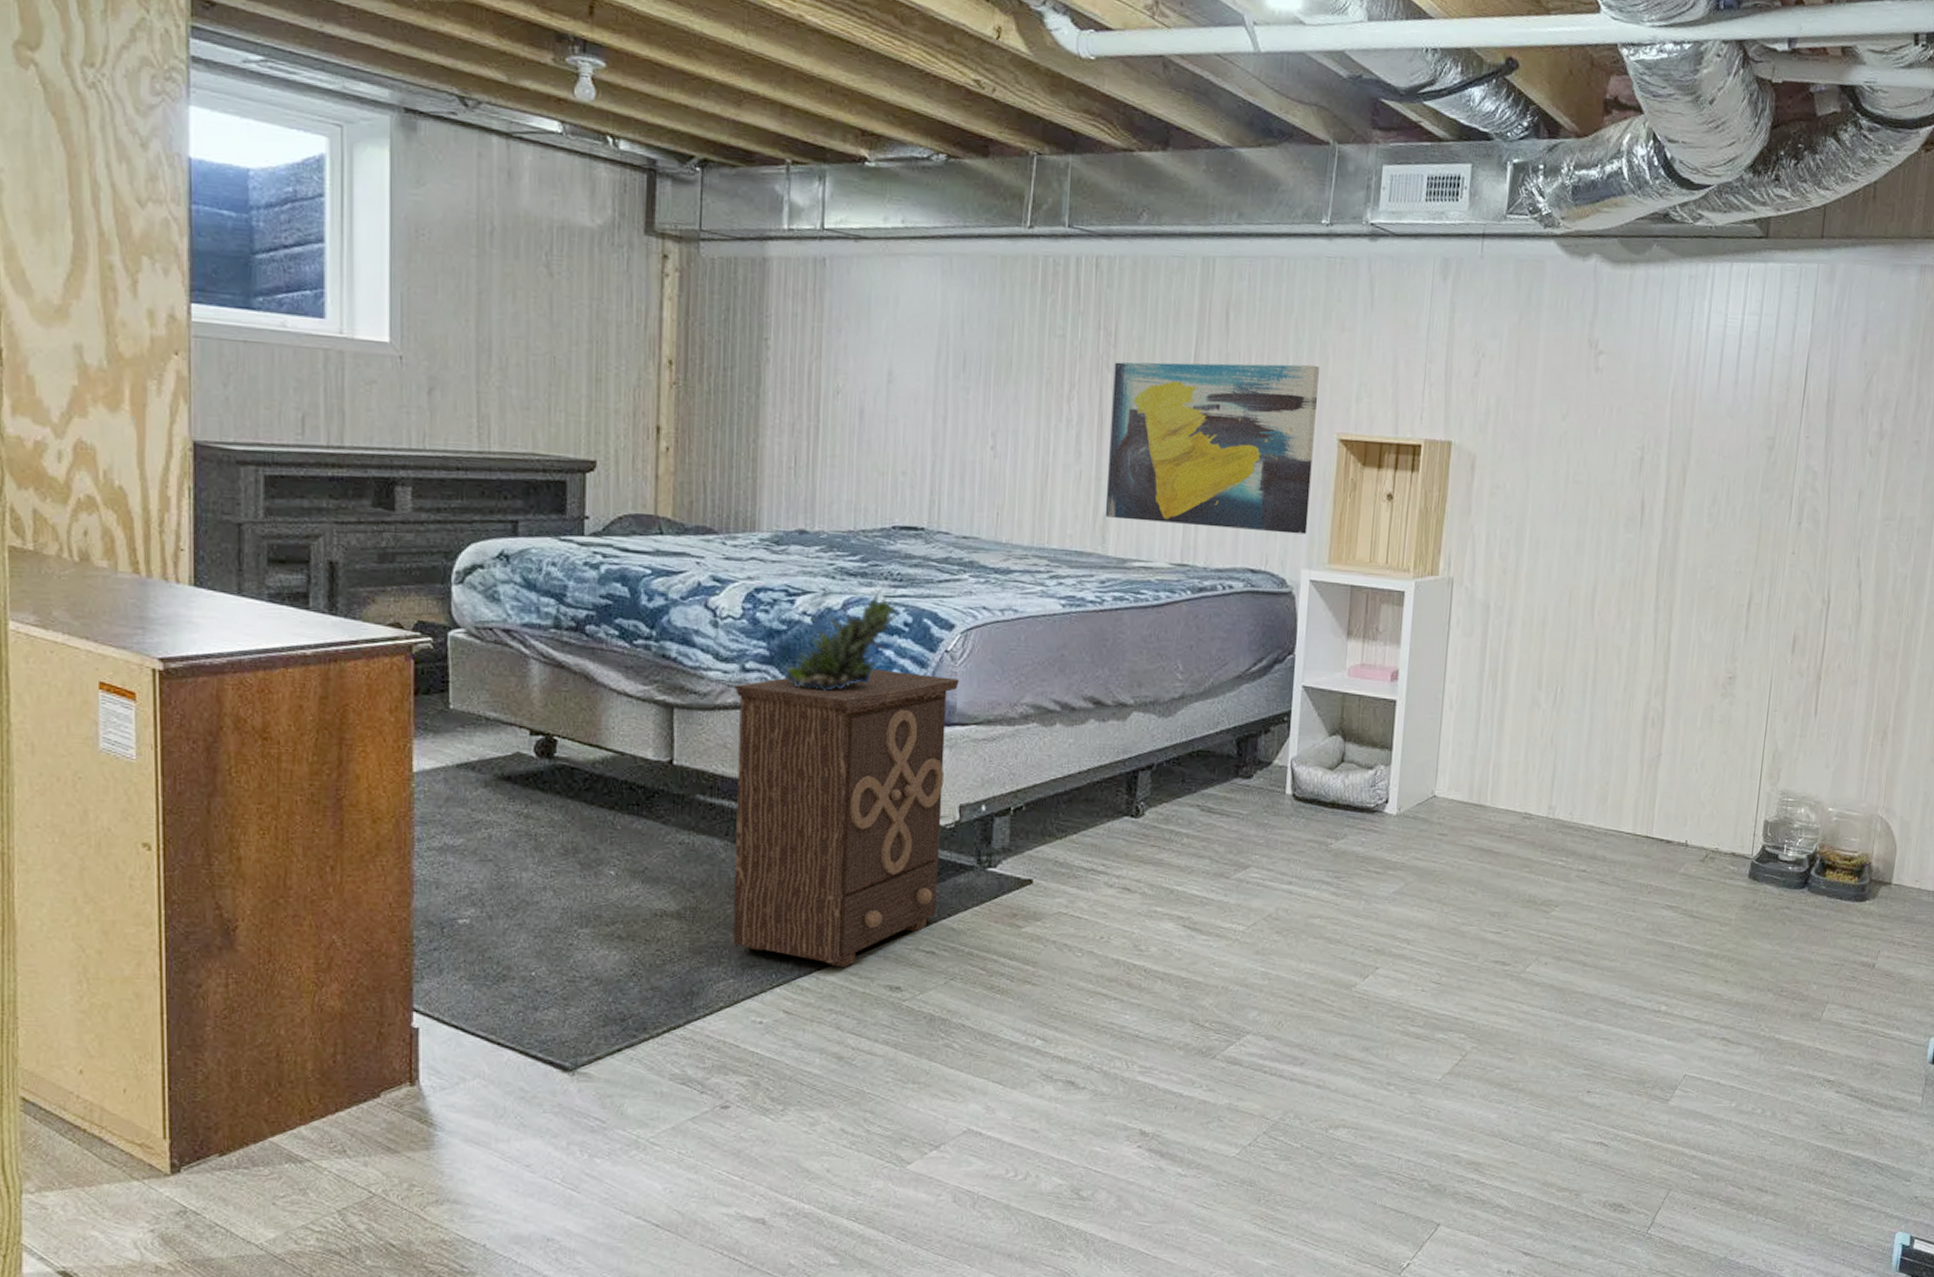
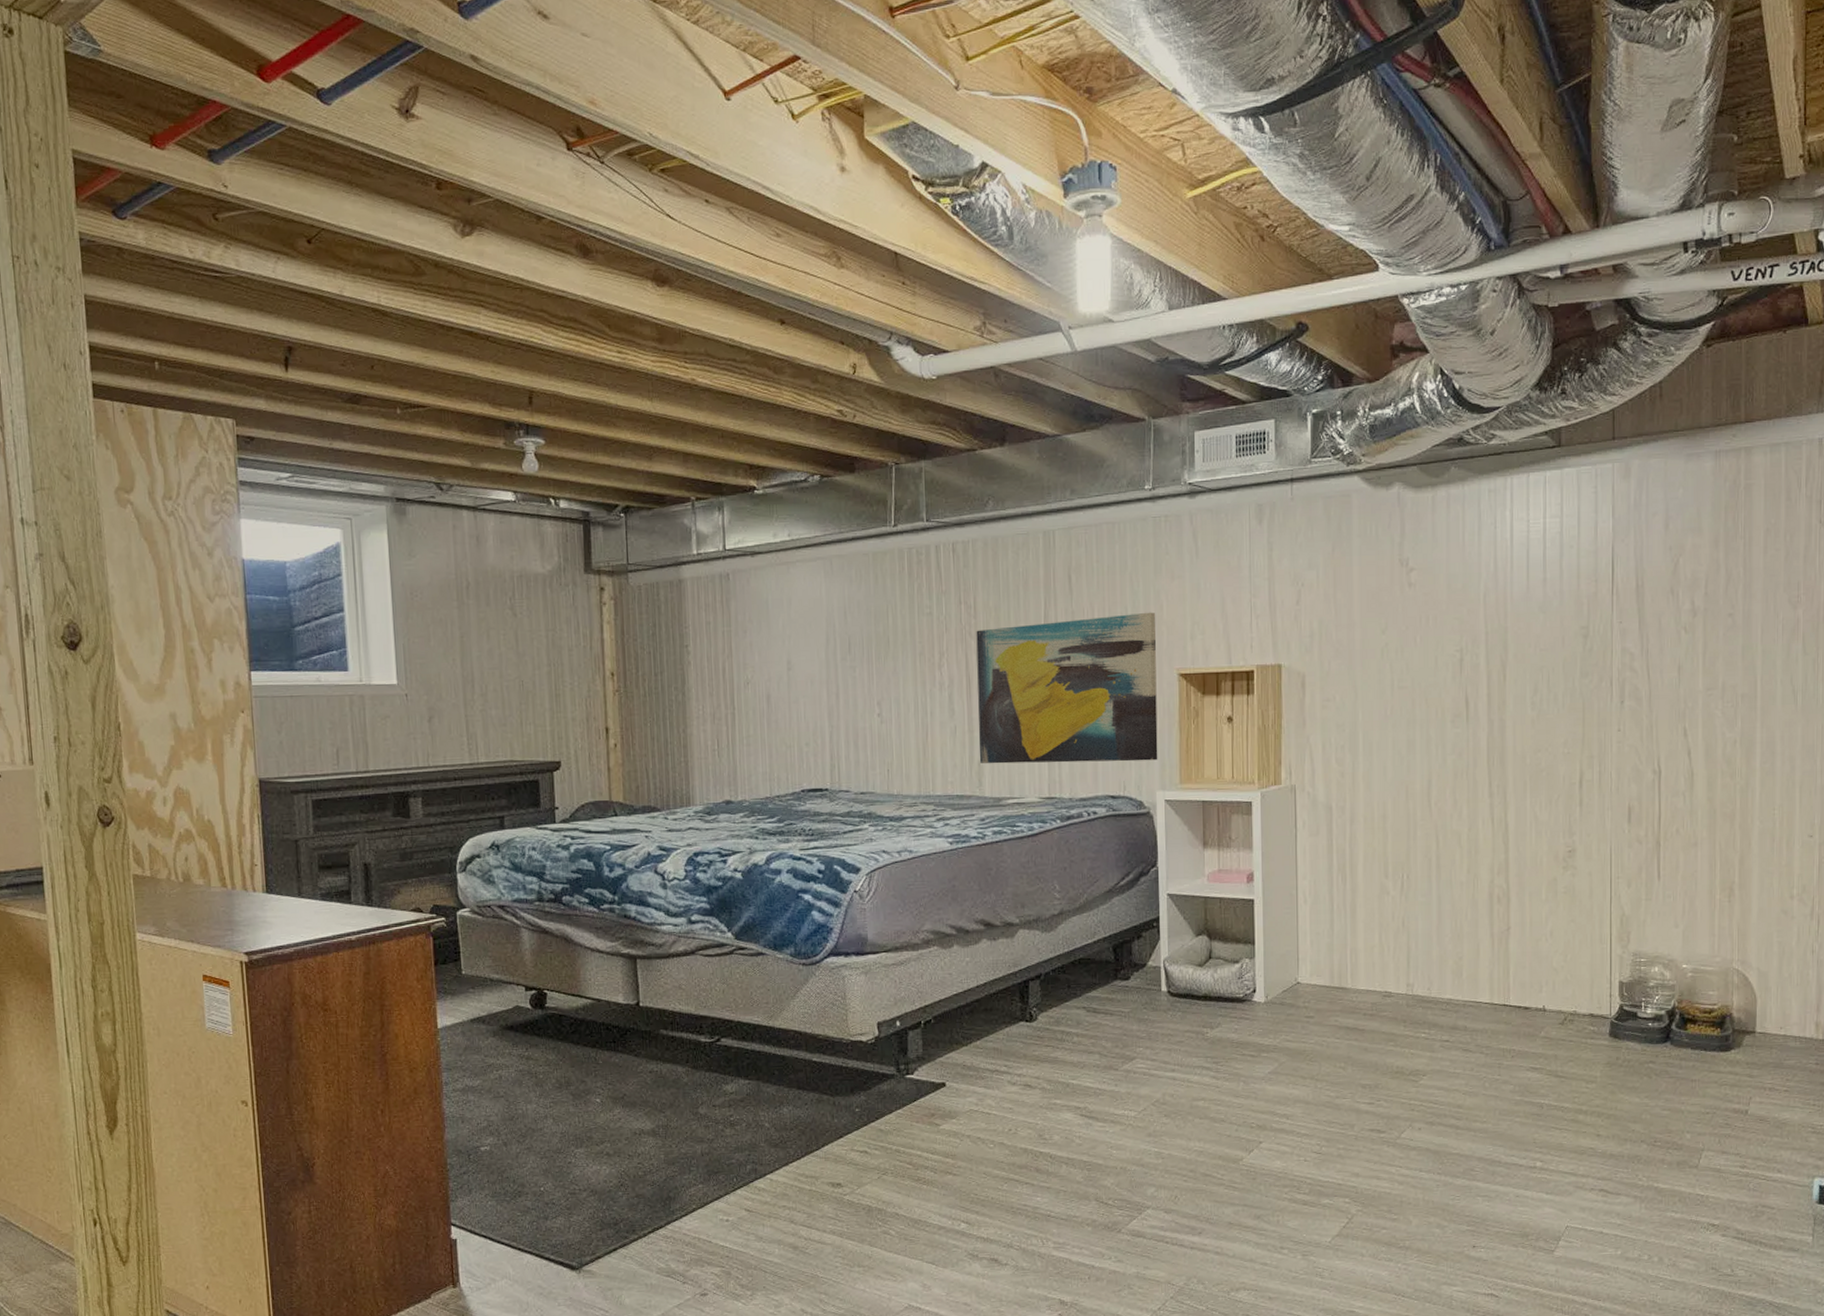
nightstand: present [733,669,959,968] -> none [684,911,868,1170]
succulent plant: present [786,592,898,691] -> none [724,847,812,934]

